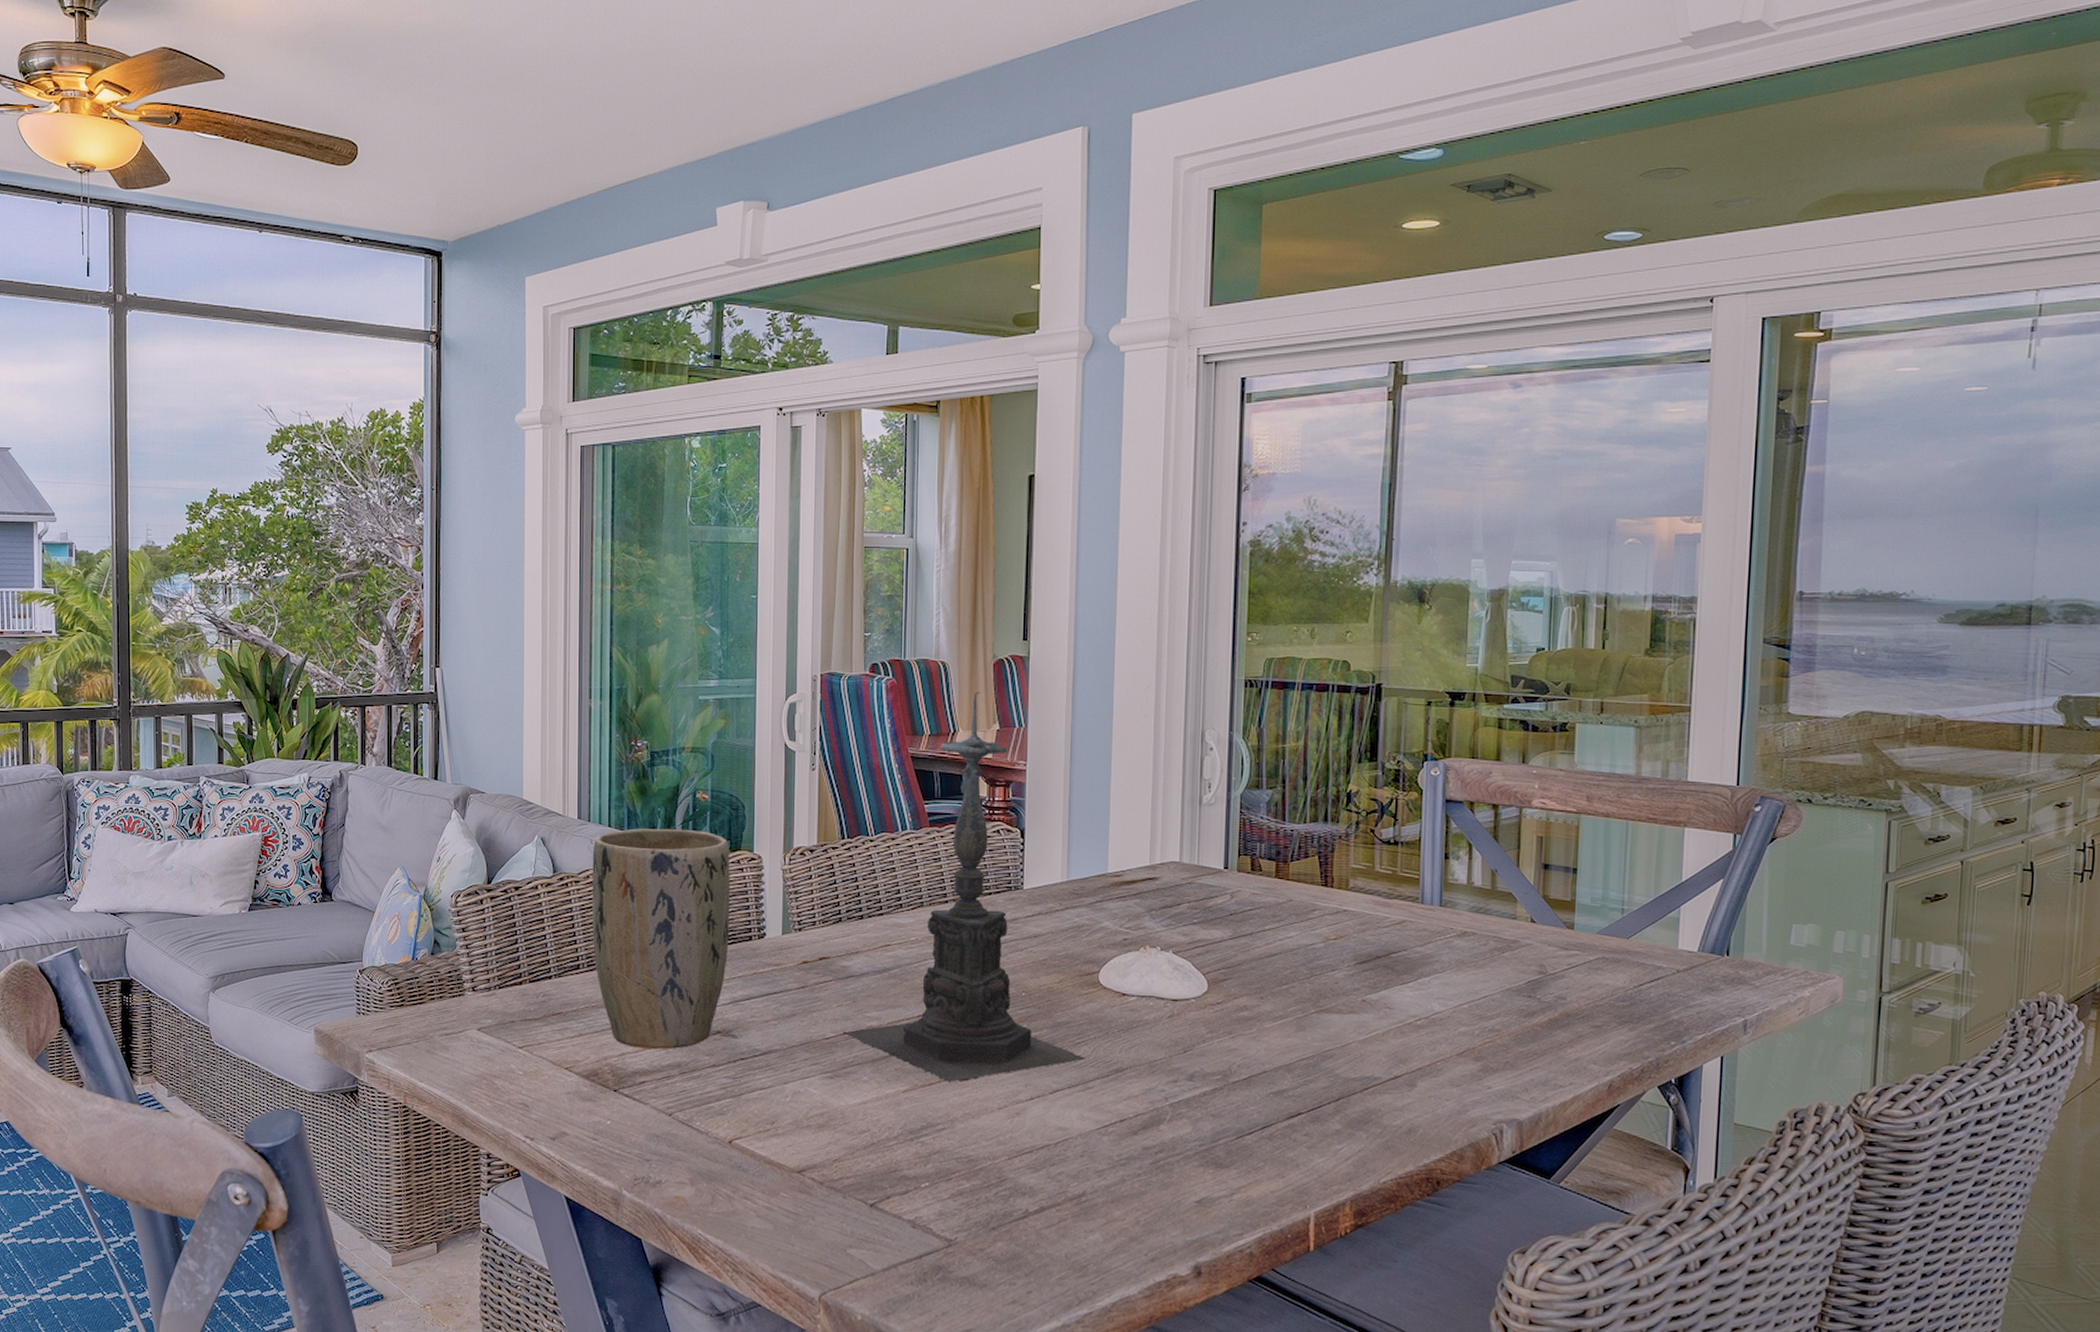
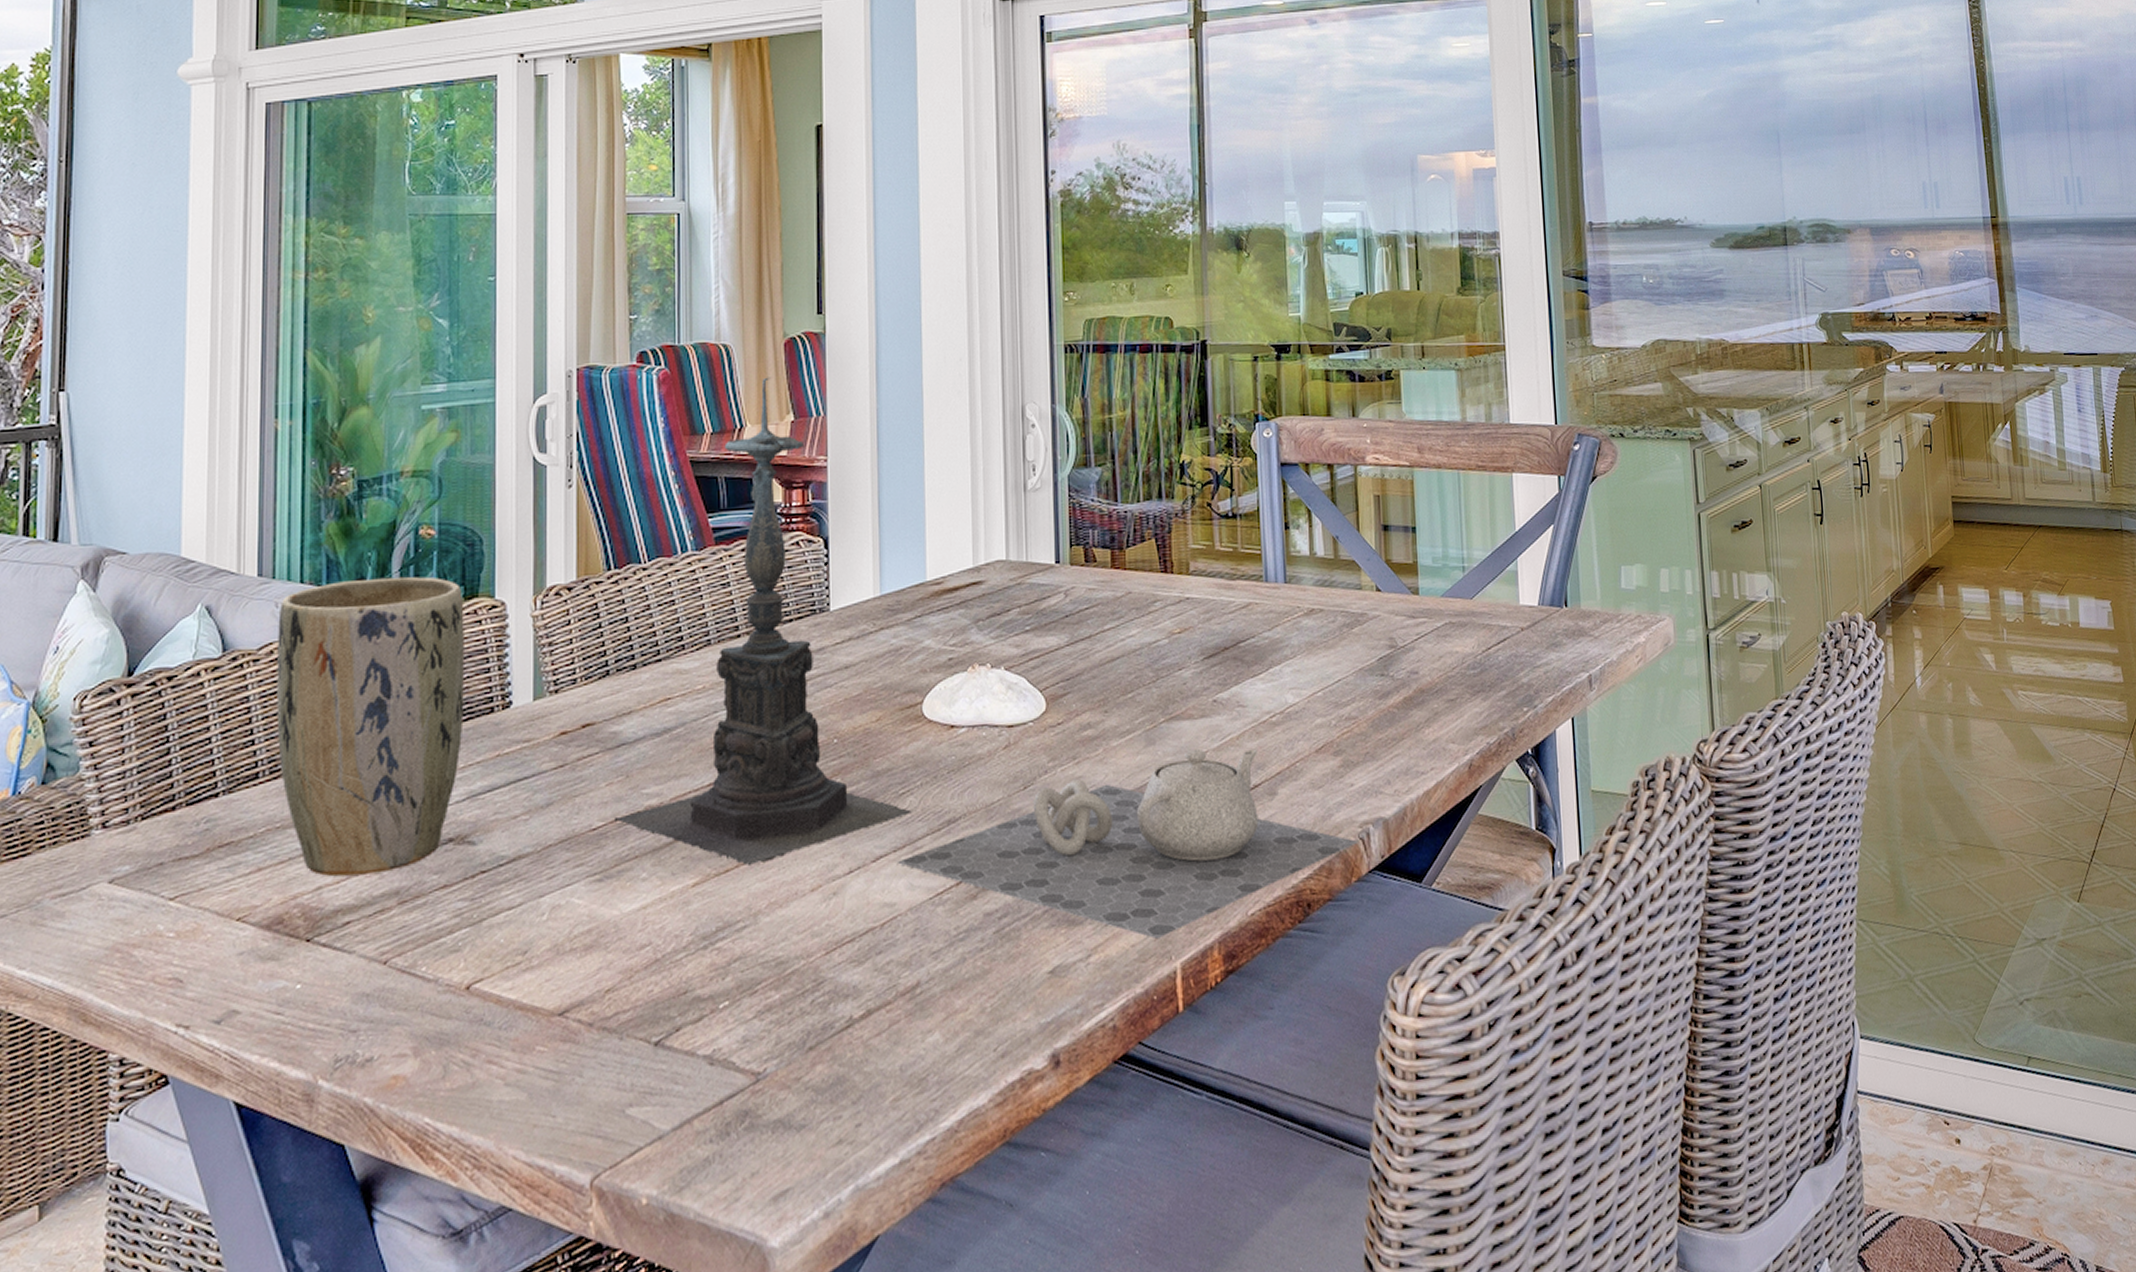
teapot: none [1070,1040,1491,1190] -> present [896,748,1358,940]

